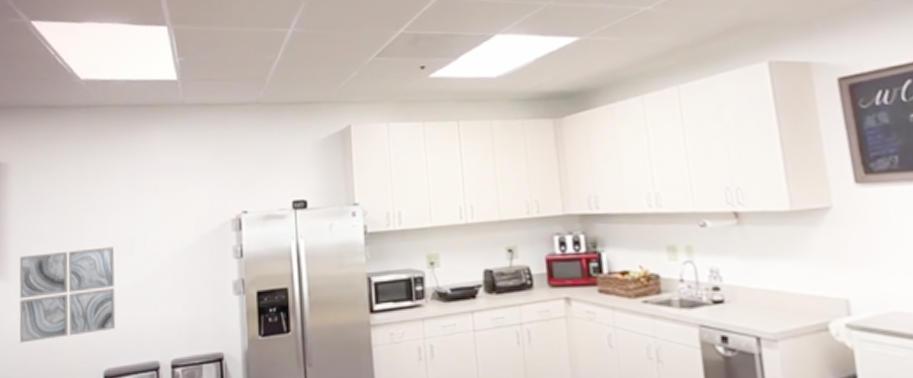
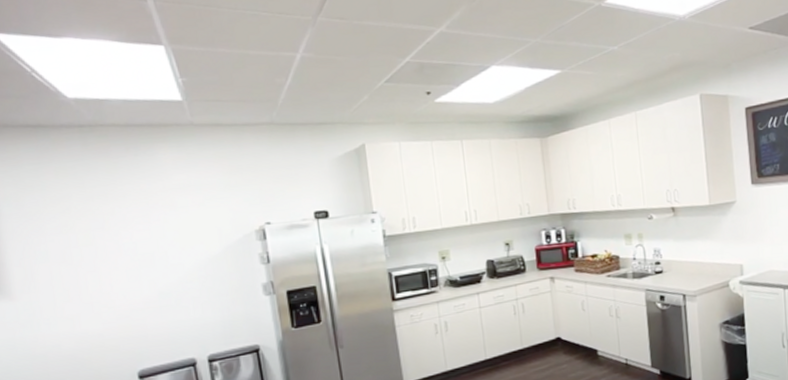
wall art: present [19,247,116,343] -> none [23,261,145,357]

